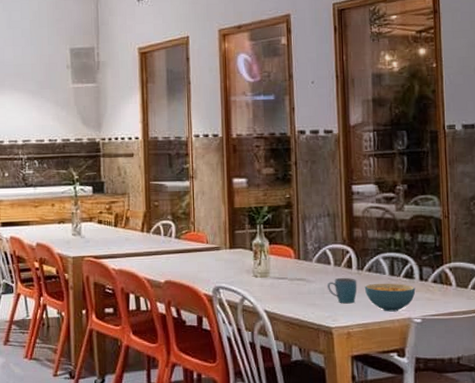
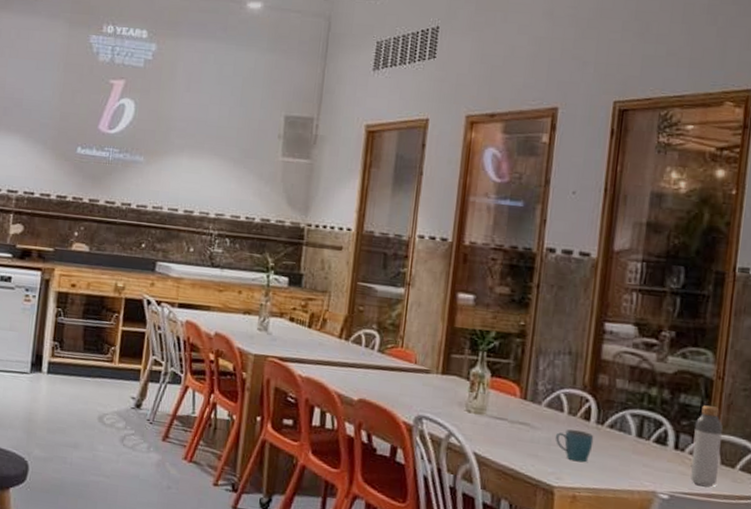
cereal bowl: present [364,283,416,312] -> none [601,443,667,482]
bottle: none [433,241,456,307] -> present [689,405,723,487]

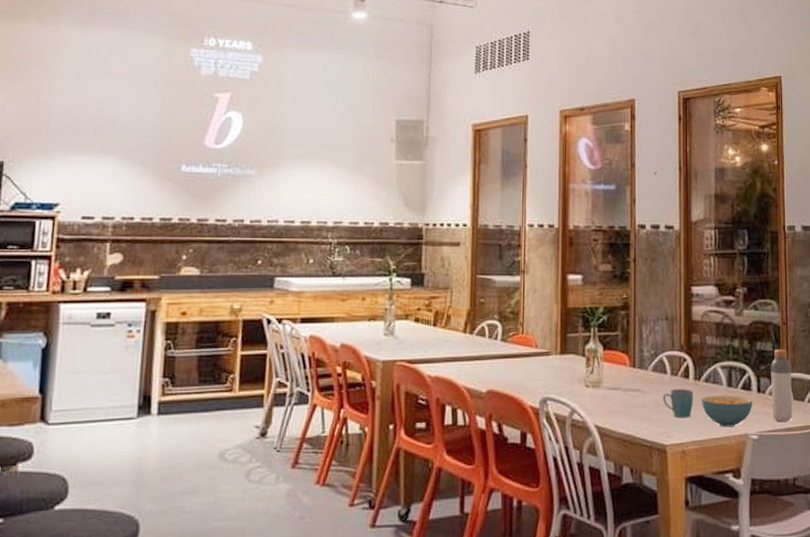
cereal bowl: none [601,443,667,482] -> present [701,395,753,427]

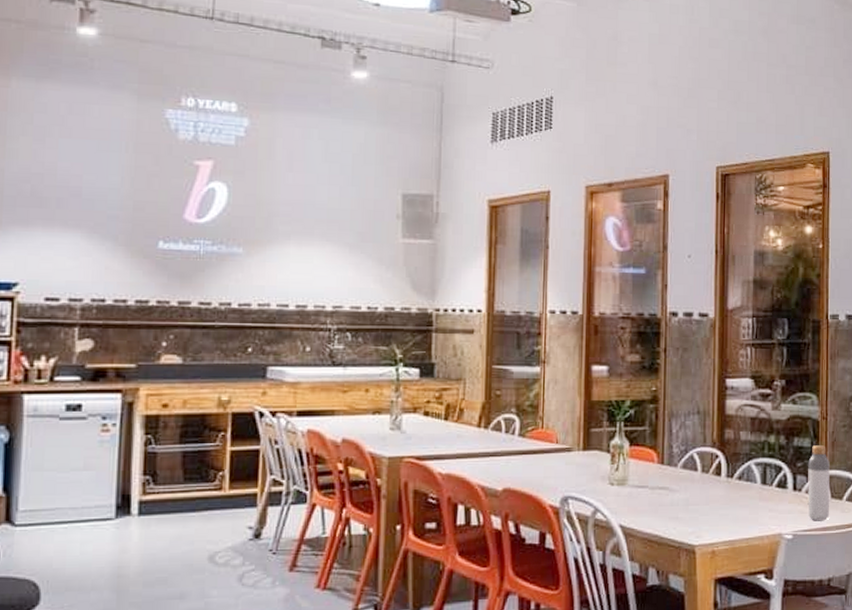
mug: present [662,389,694,418] -> none [692,487,726,517]
cereal bowl: present [701,395,753,427] -> none [733,493,788,527]

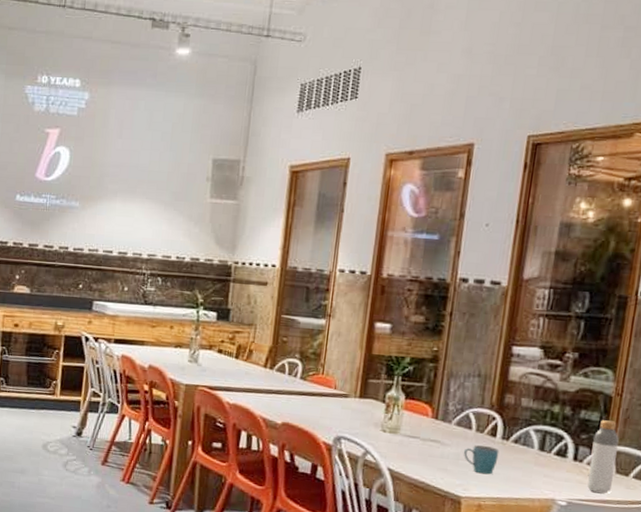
mug: none [692,487,726,517] -> present [463,445,500,475]

